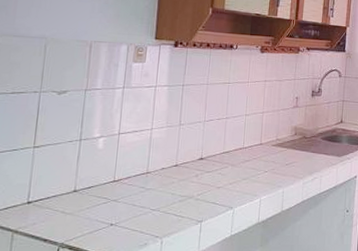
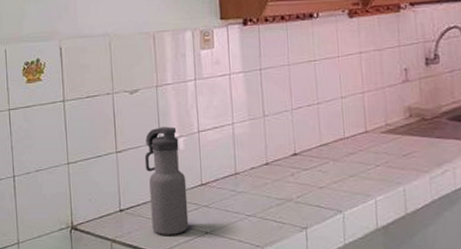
water bottle: none [58,127,100,226] -> present [144,126,189,235]

